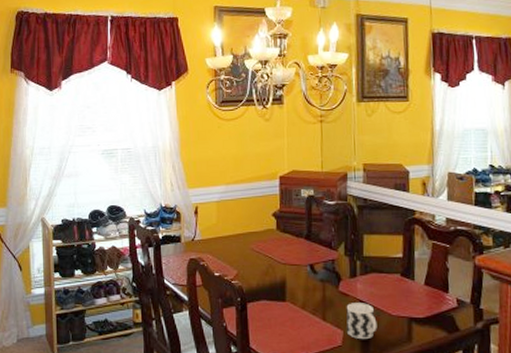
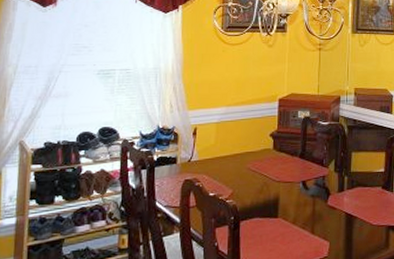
cup: present [346,303,377,340] -> none [333,215,360,250]

